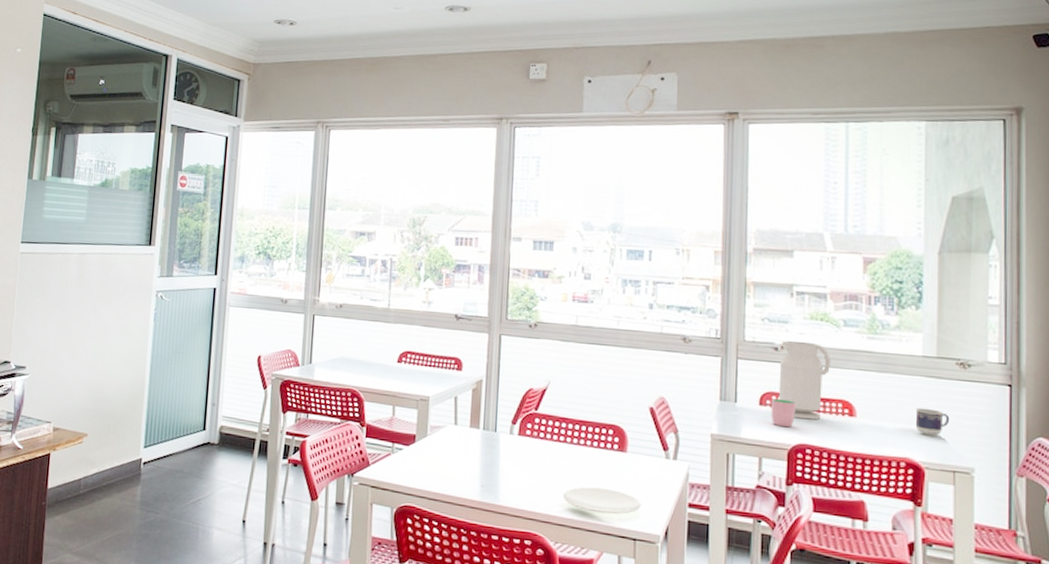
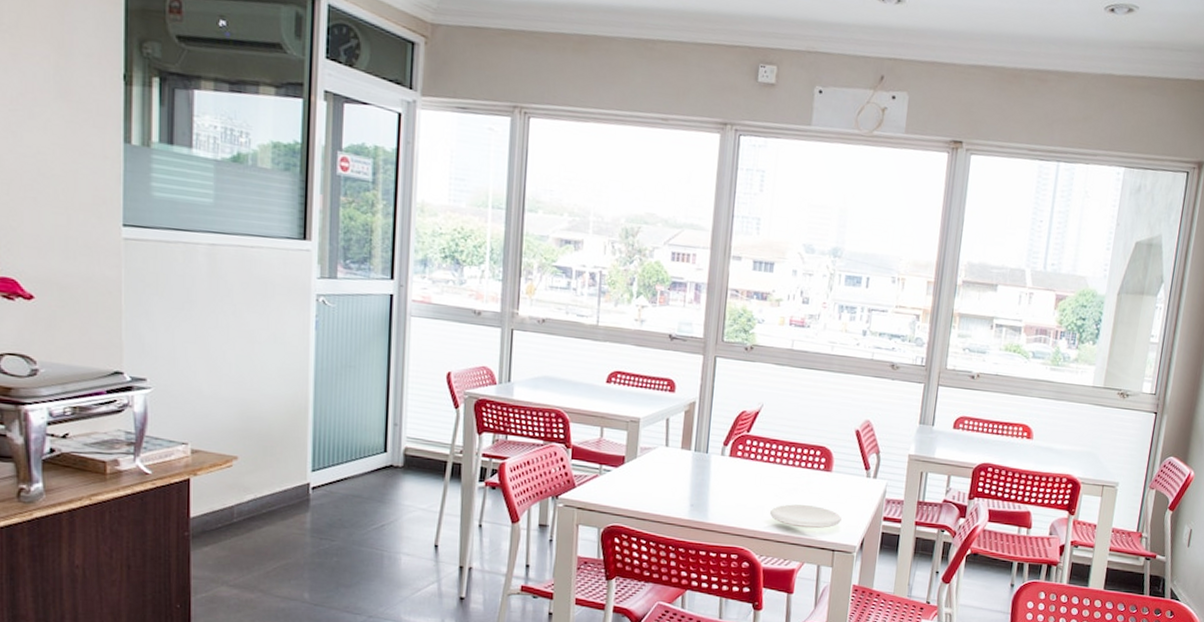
cup: present [770,398,797,428] -> none [962,422,985,449]
water jug: present [778,340,830,420] -> none [970,369,1018,442]
cup: present [915,407,950,436] -> none [1078,431,1106,456]

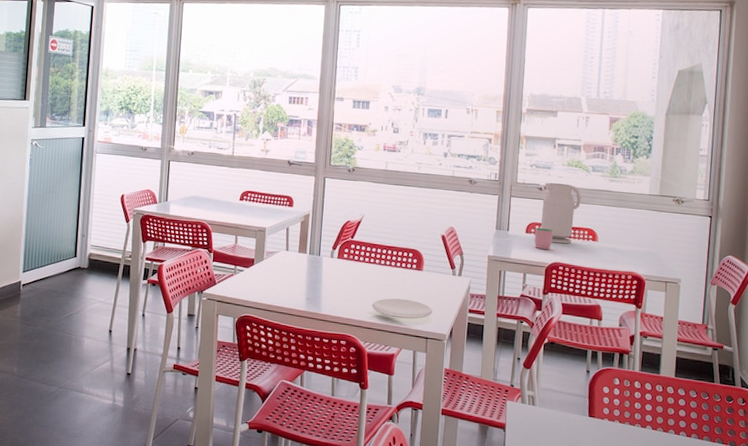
cup: none [962,422,985,449] -> present [534,228,554,250]
water jug: none [970,369,1018,442] -> present [540,182,581,244]

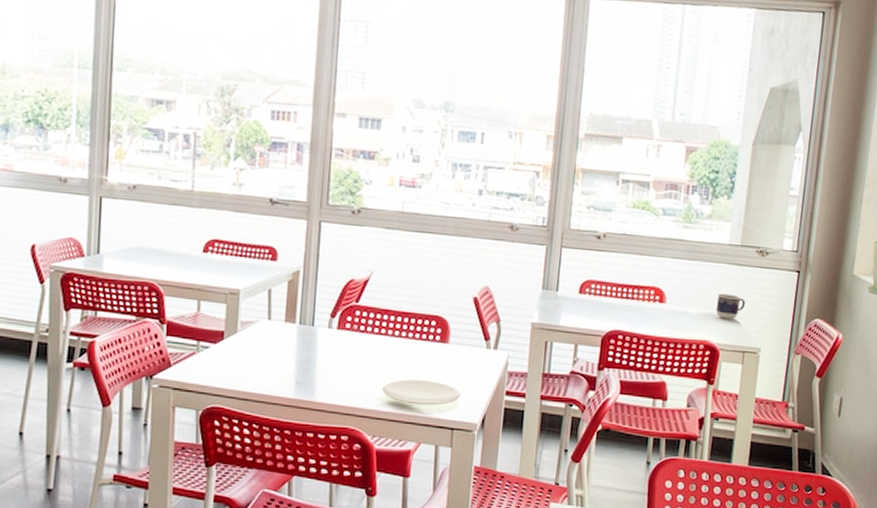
cup: present [534,228,554,250] -> none [588,287,614,315]
water jug: present [540,182,581,244] -> none [597,229,648,307]
cup: none [640,234,666,255] -> present [715,293,746,320]

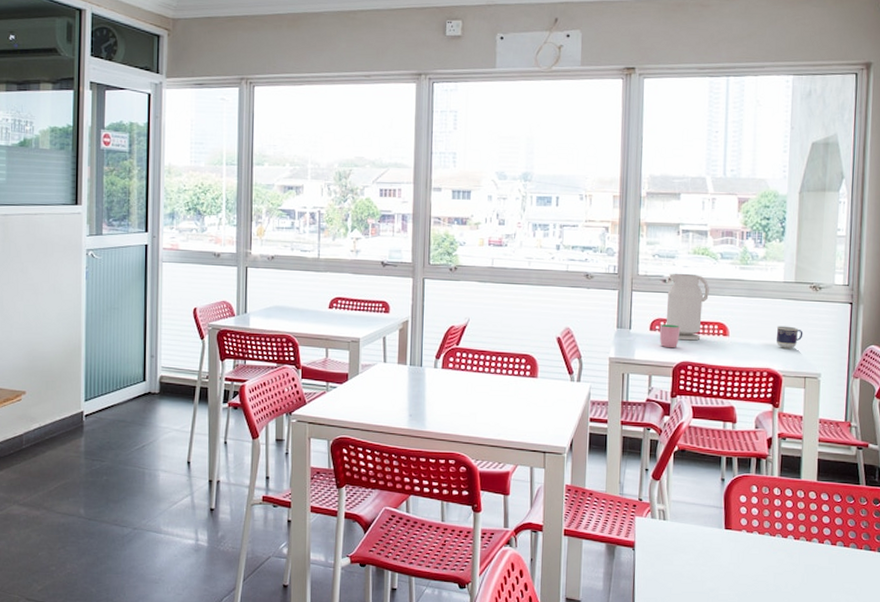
plate: present [381,379,460,406] -> none [481,410,550,432]
cup: none [588,287,614,315] -> present [659,324,681,349]
water jug: none [597,229,648,307] -> present [665,273,709,341]

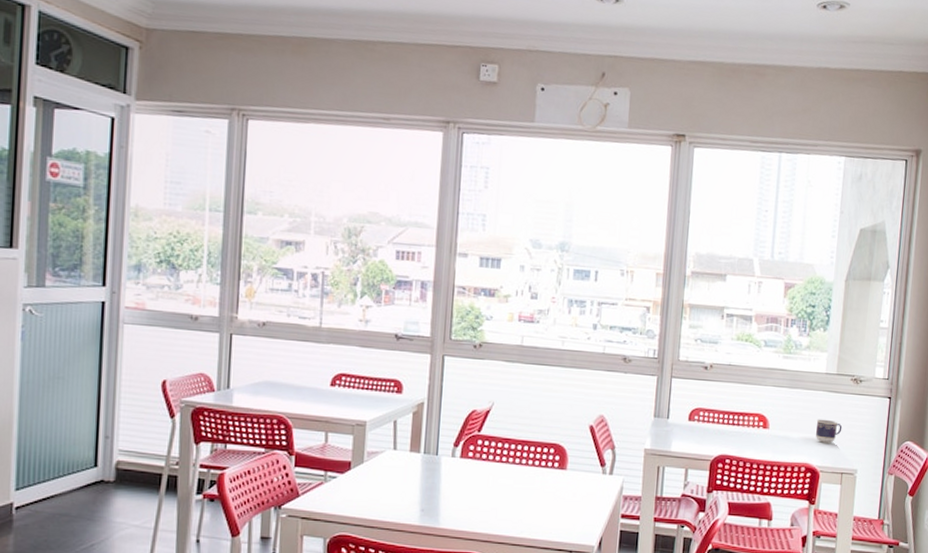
cup: present [659,324,681,349] -> none [697,414,721,441]
water jug: present [665,273,709,341] -> none [705,360,751,433]

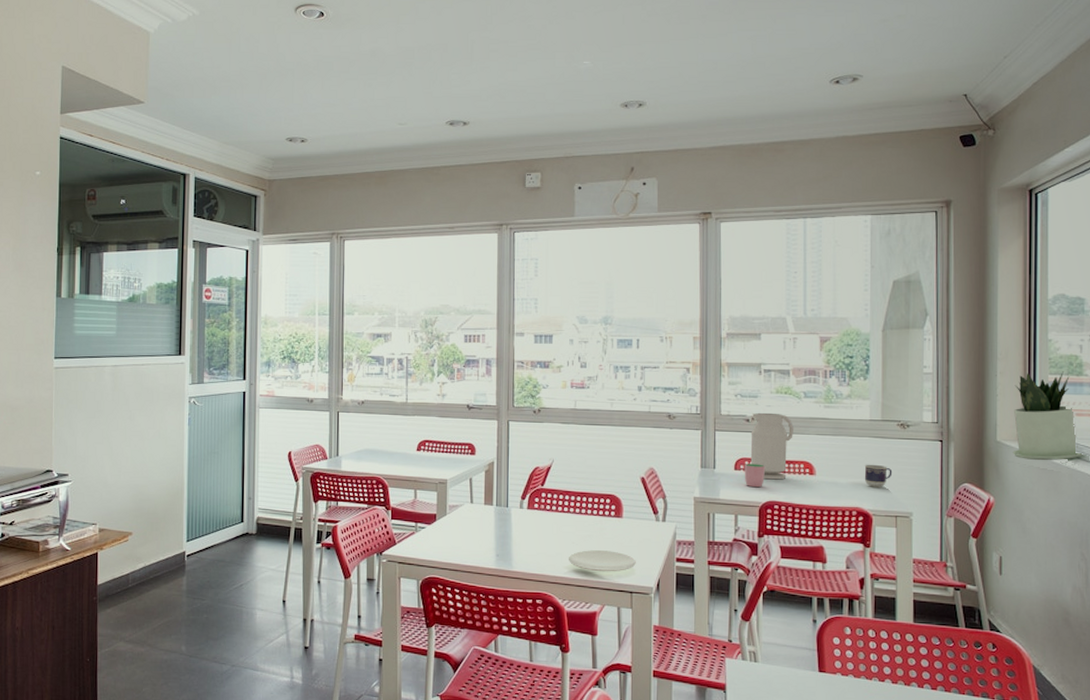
plate: none [503,505,578,530] -> present [568,550,636,572]
cup: none [697,414,721,441] -> present [744,463,766,488]
water jug: none [705,360,751,433] -> present [750,412,793,480]

